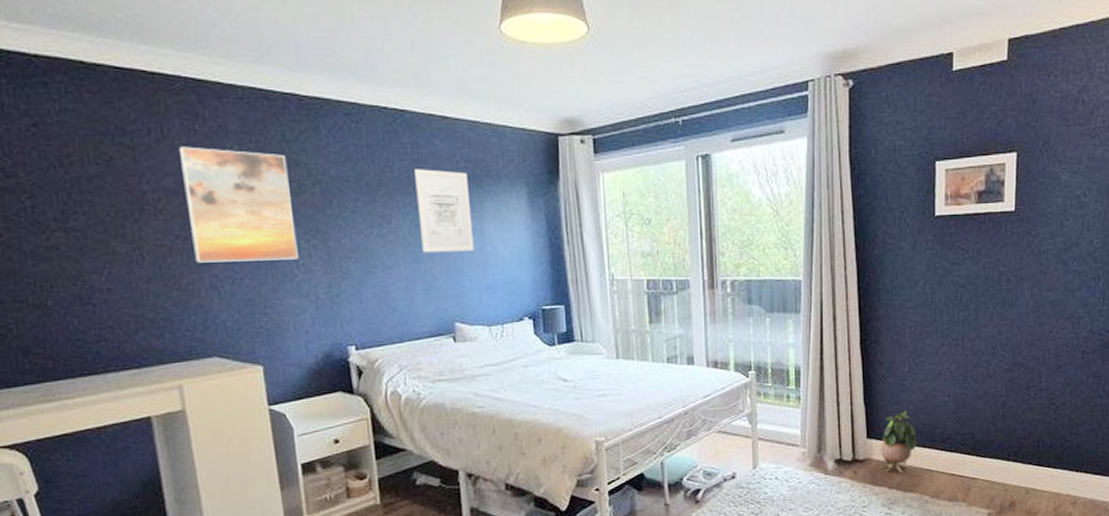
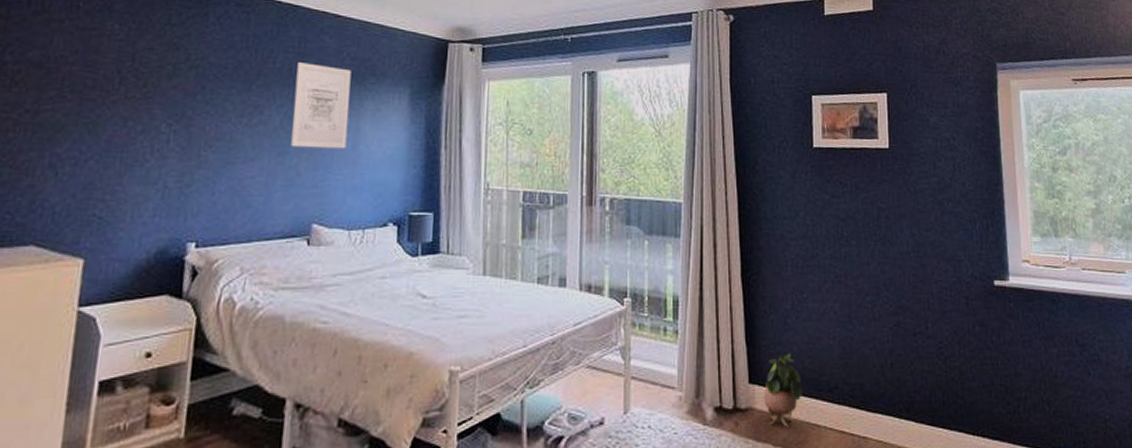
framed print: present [179,146,299,263] -> none [39,21,167,144]

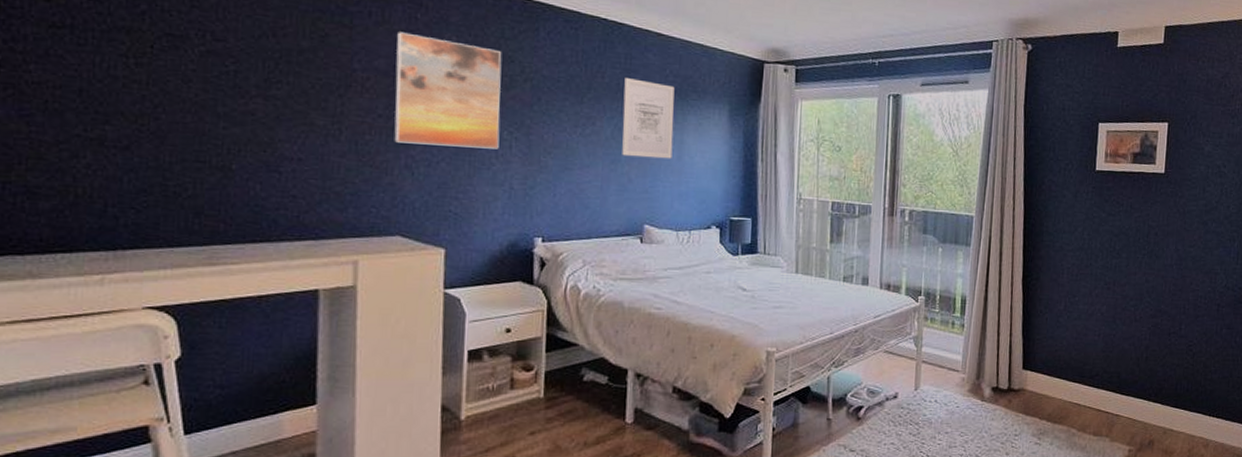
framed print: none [39,21,167,144] -> present [394,32,502,149]
potted plant: present [764,353,802,429] -> none [1035,346,1068,406]

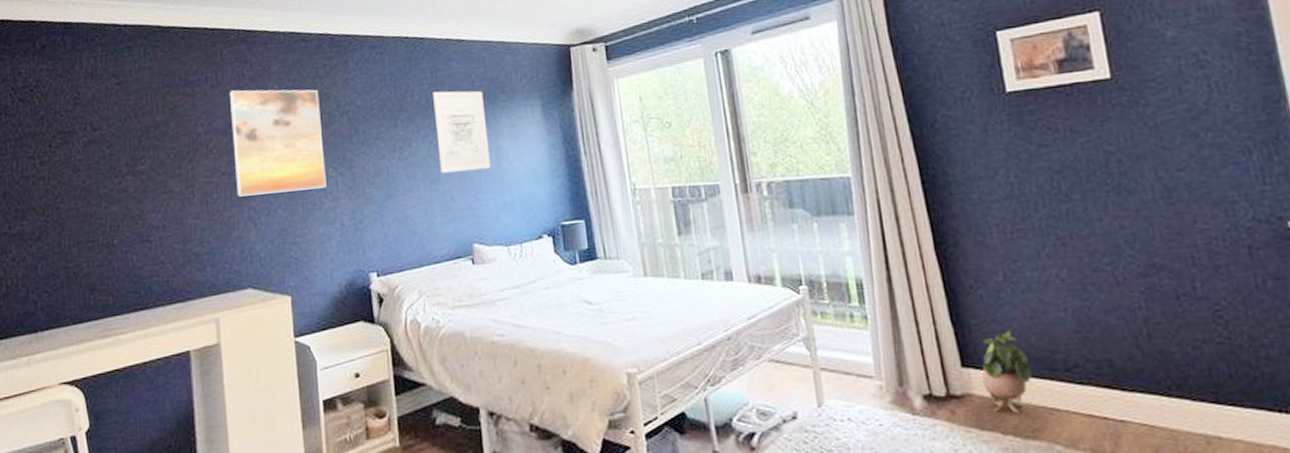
potted plant: none [1035,346,1068,406] -> present [982,330,1032,415]

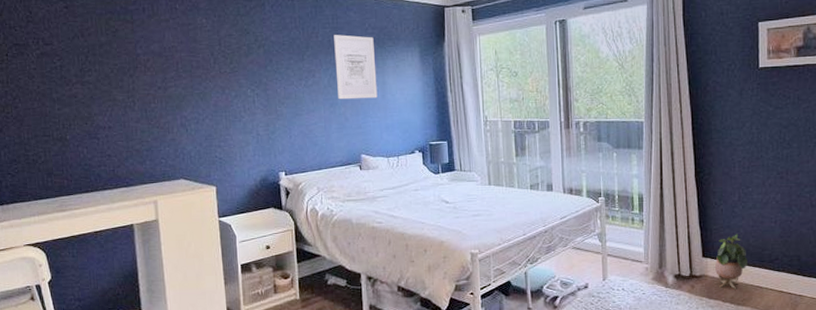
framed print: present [230,89,327,197] -> none [164,20,246,107]

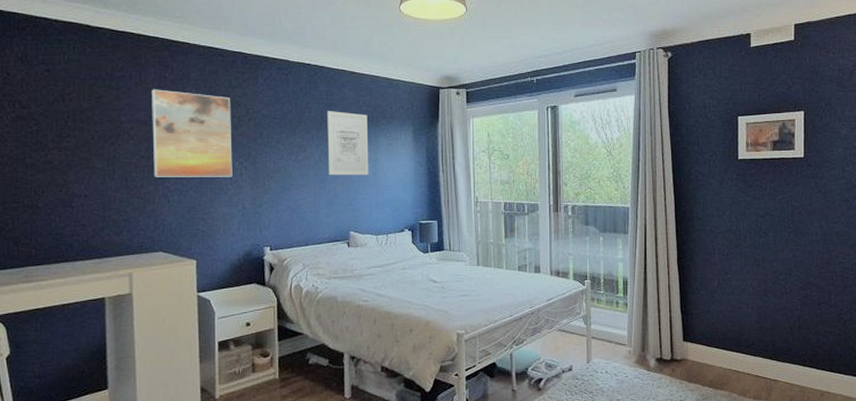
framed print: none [164,20,246,107] -> present [152,89,233,177]
potted plant: present [715,234,747,290] -> none [695,319,726,374]

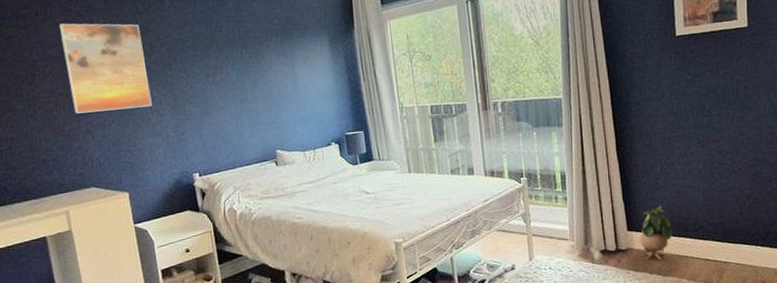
wall art: present [327,111,369,176] -> none [238,27,289,95]
potted plant: none [695,319,726,374] -> present [640,205,673,261]

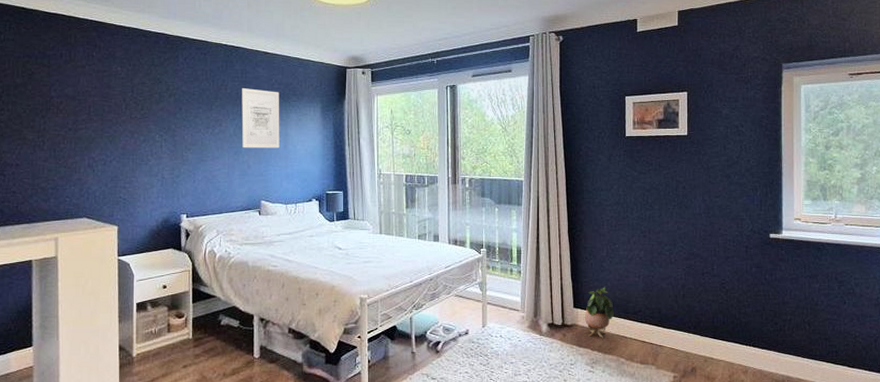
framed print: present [59,23,152,114] -> none [80,67,153,149]
wall art: none [238,27,289,95] -> present [241,88,280,149]

